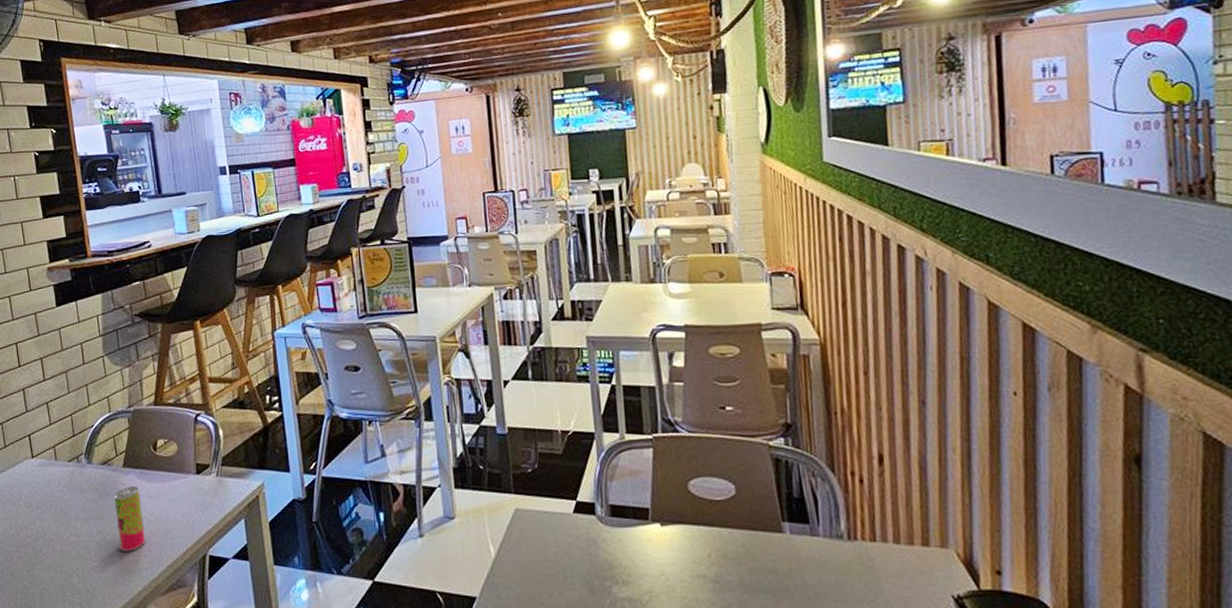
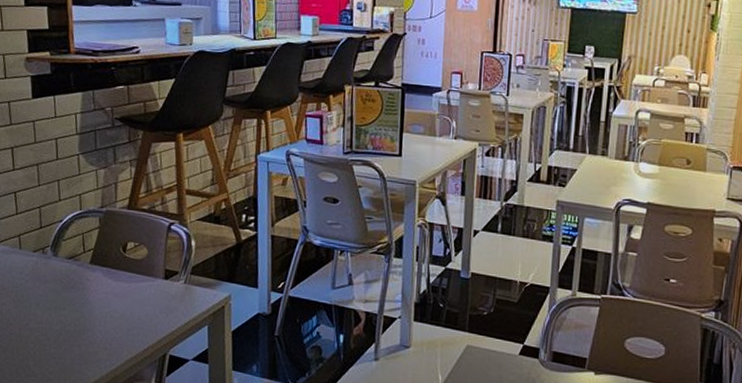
beverage can: present [113,486,147,551] -> none [77,283,108,343]

